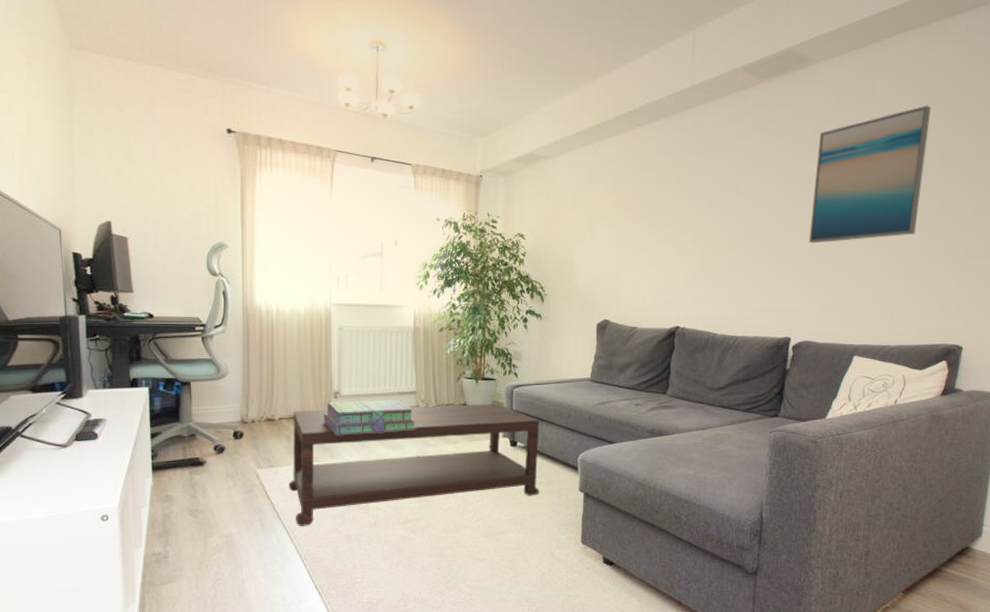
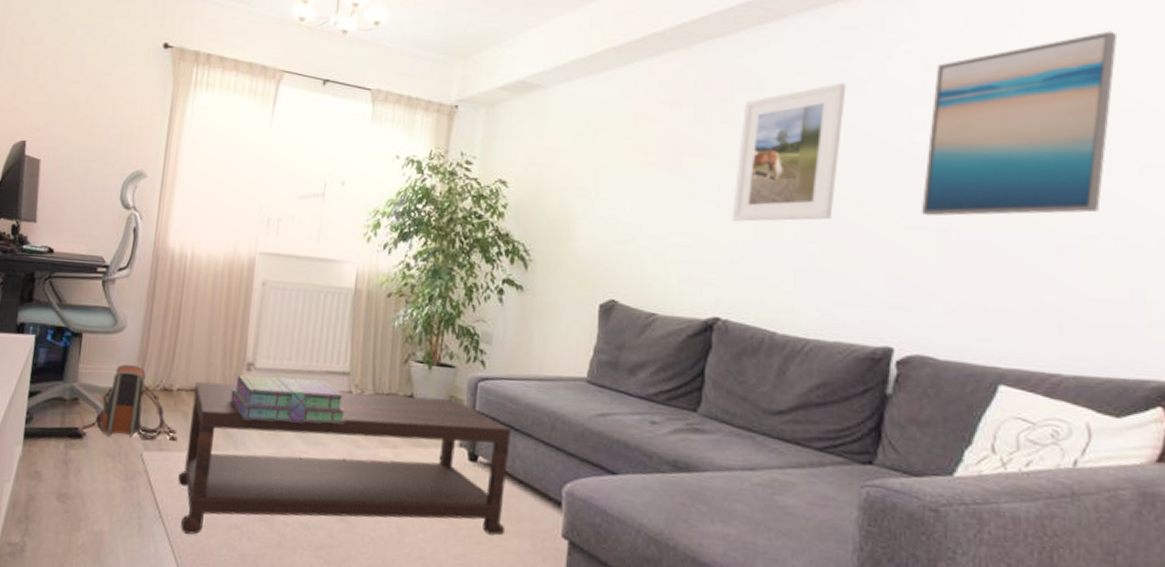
backpack: none [202,403,285,461] -> present [82,364,179,441]
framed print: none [685,148,761,255] -> present [731,82,846,222]

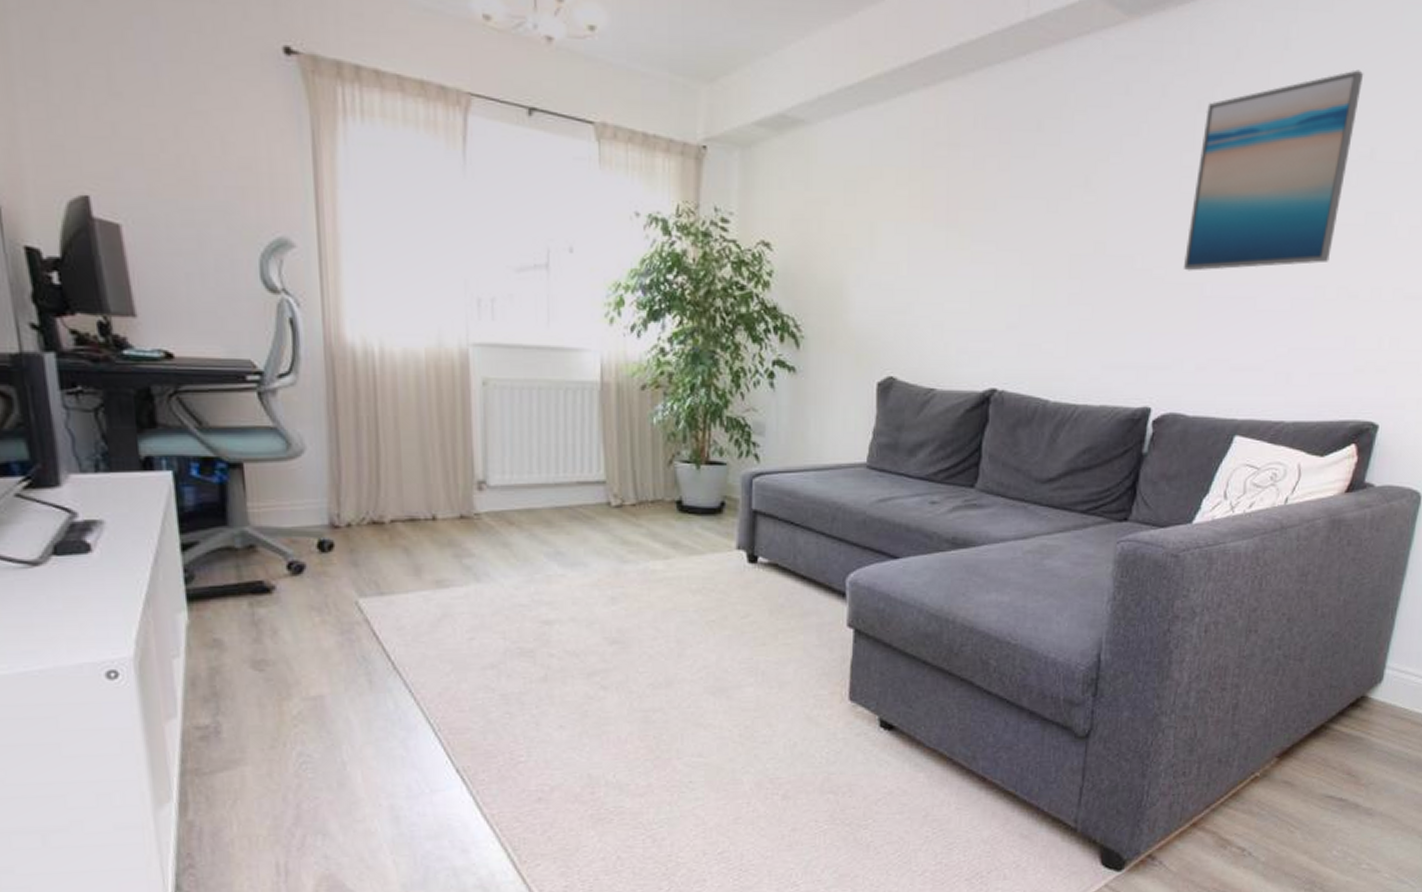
backpack: present [82,364,179,441] -> none [268,496,403,586]
coffee table: present [178,381,511,536] -> none [410,500,791,683]
stack of books: present [231,374,346,423] -> none [462,493,606,546]
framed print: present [731,82,846,222] -> none [1009,122,1123,283]

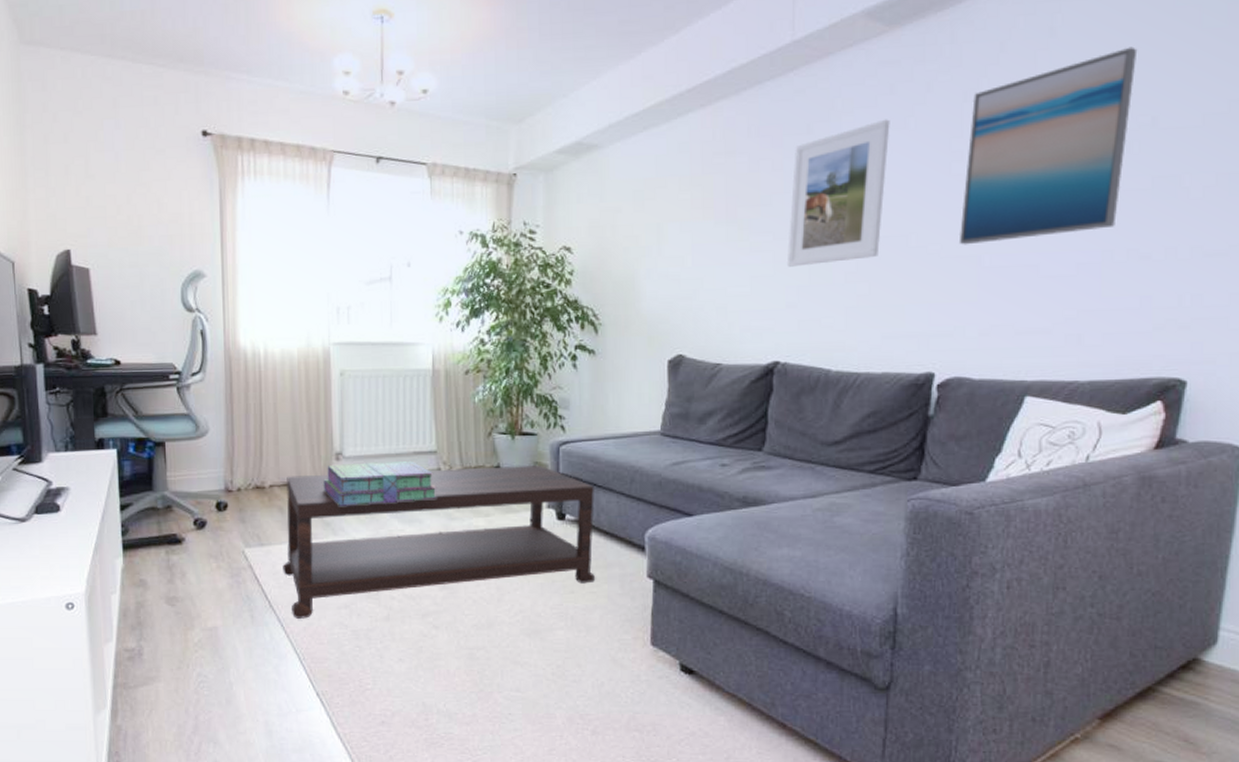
coffee table: none [410,500,791,683] -> present [283,466,595,619]
stack of books: none [462,493,606,546] -> present [323,461,437,506]
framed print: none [1009,122,1123,283] -> present [786,119,890,267]

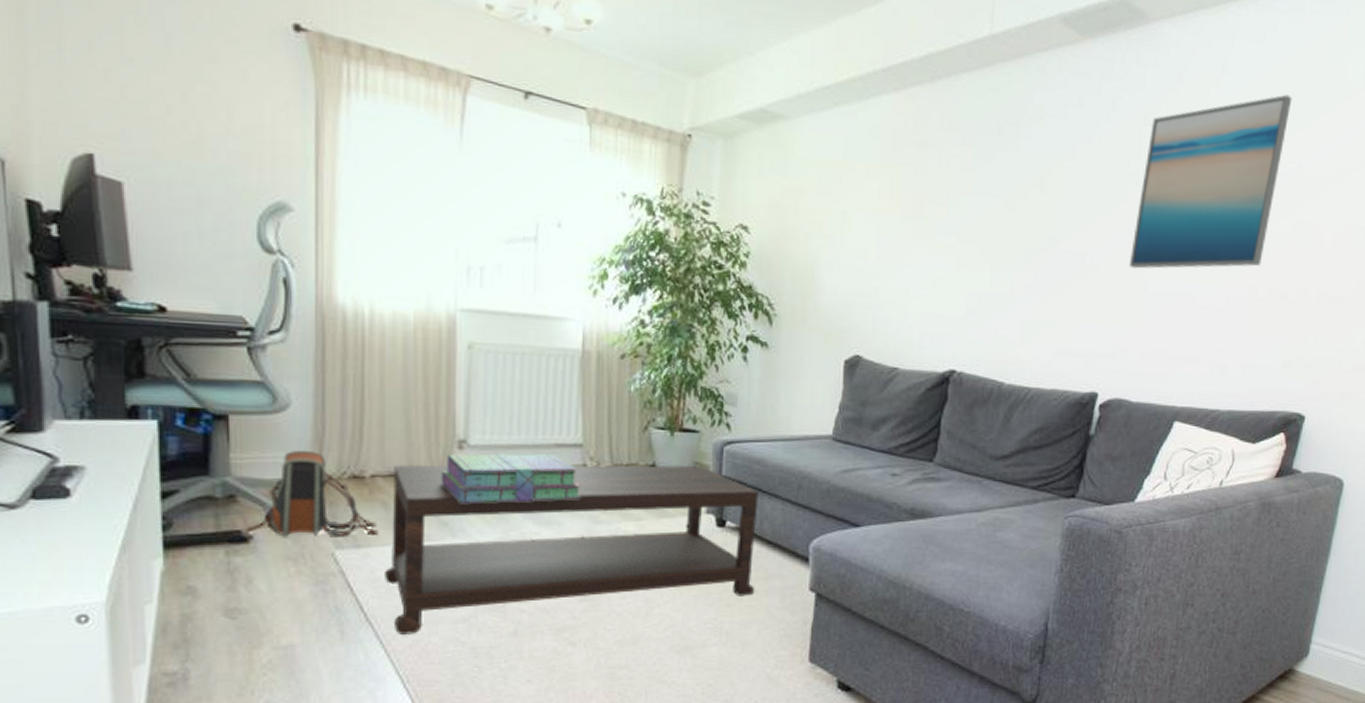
backpack: none [180,467,278,538] -> present [246,449,380,537]
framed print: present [786,119,890,267] -> none [969,131,1076,273]

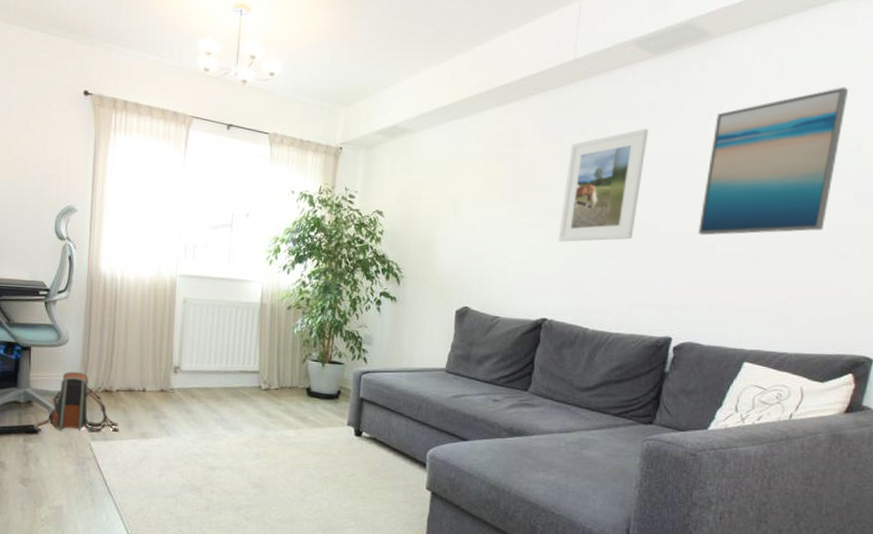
coffee table: present [385,465,759,635] -> none [122,383,388,504]
stack of books: present [441,453,581,503] -> none [162,376,257,413]
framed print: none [969,131,1076,273] -> present [558,128,649,242]

